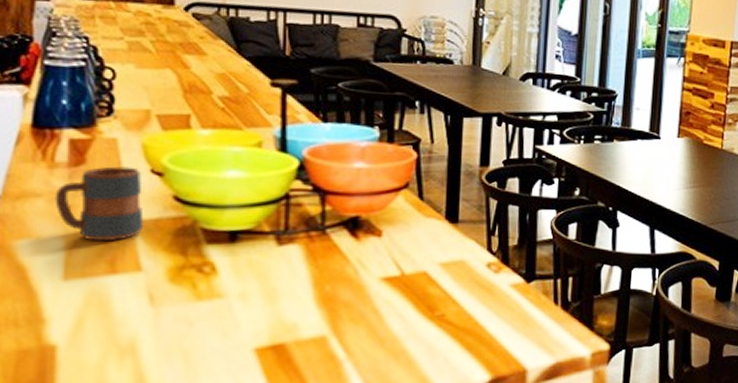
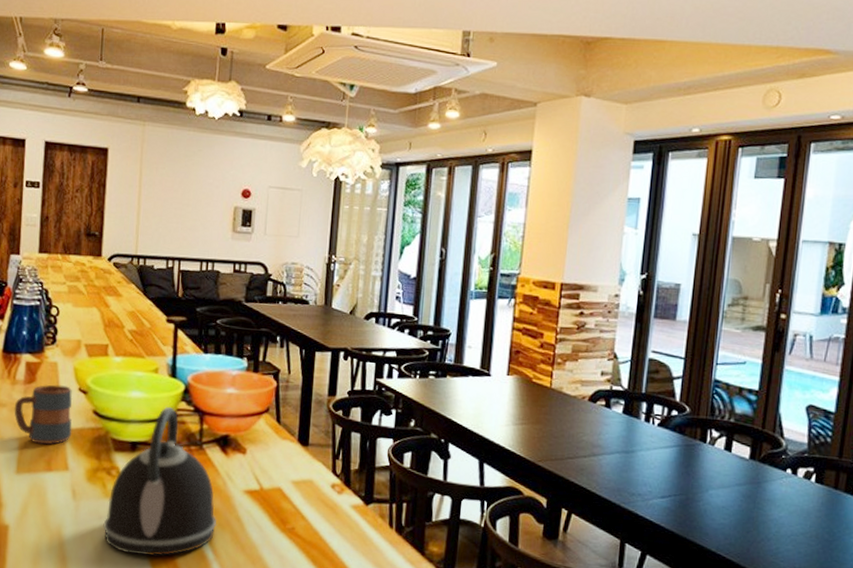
kettle: none [195,186,349,364] -> present [103,406,217,557]

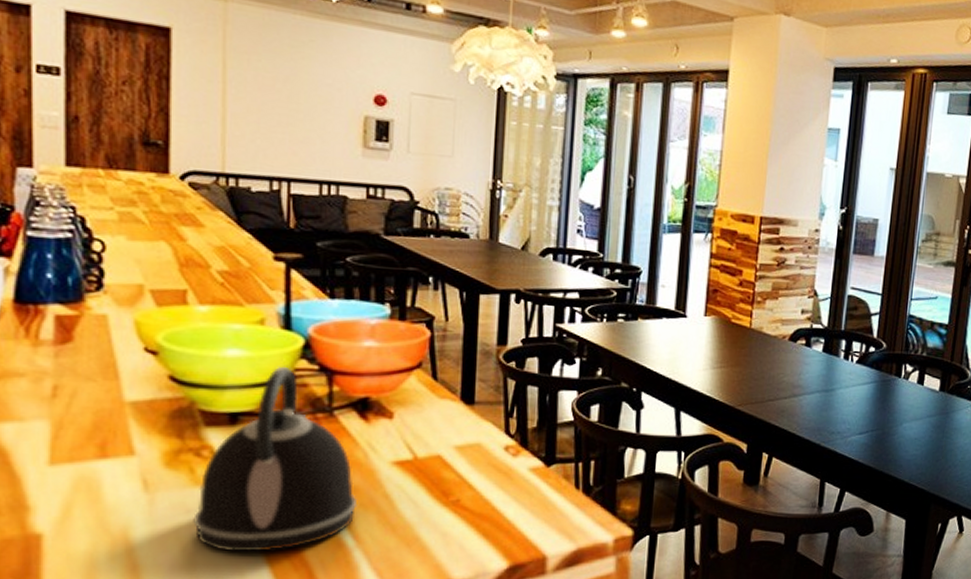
mug: present [14,384,73,445] -> none [39,344,137,424]

